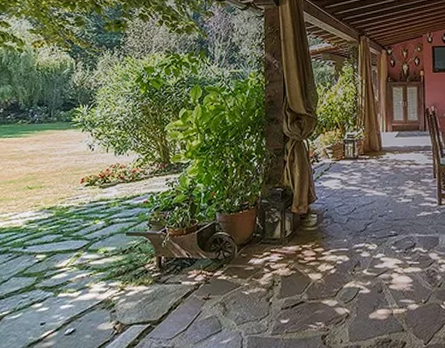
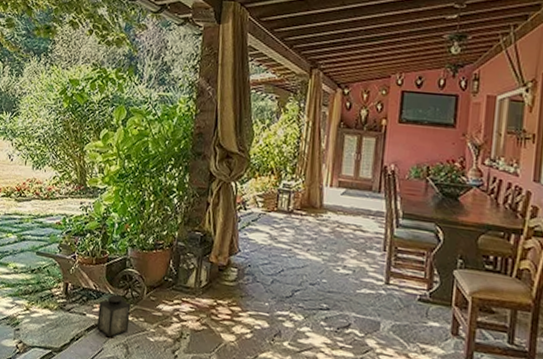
lantern: none [193,239,224,300] -> present [96,274,131,338]

